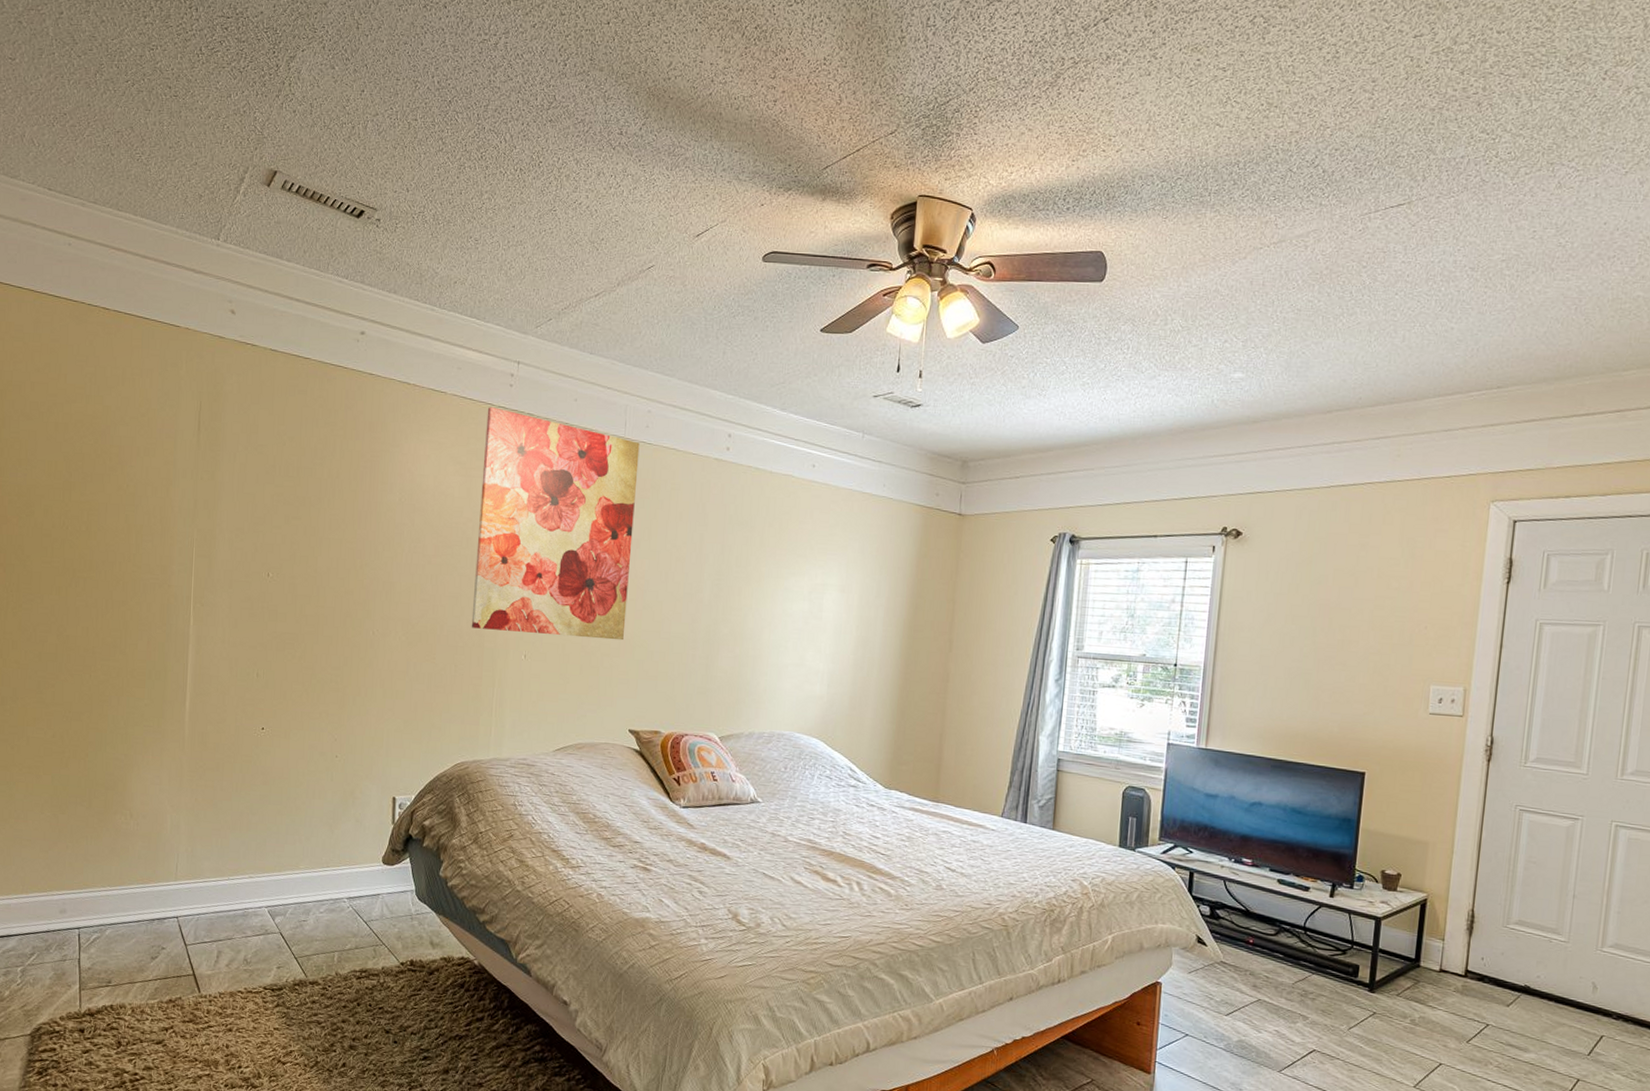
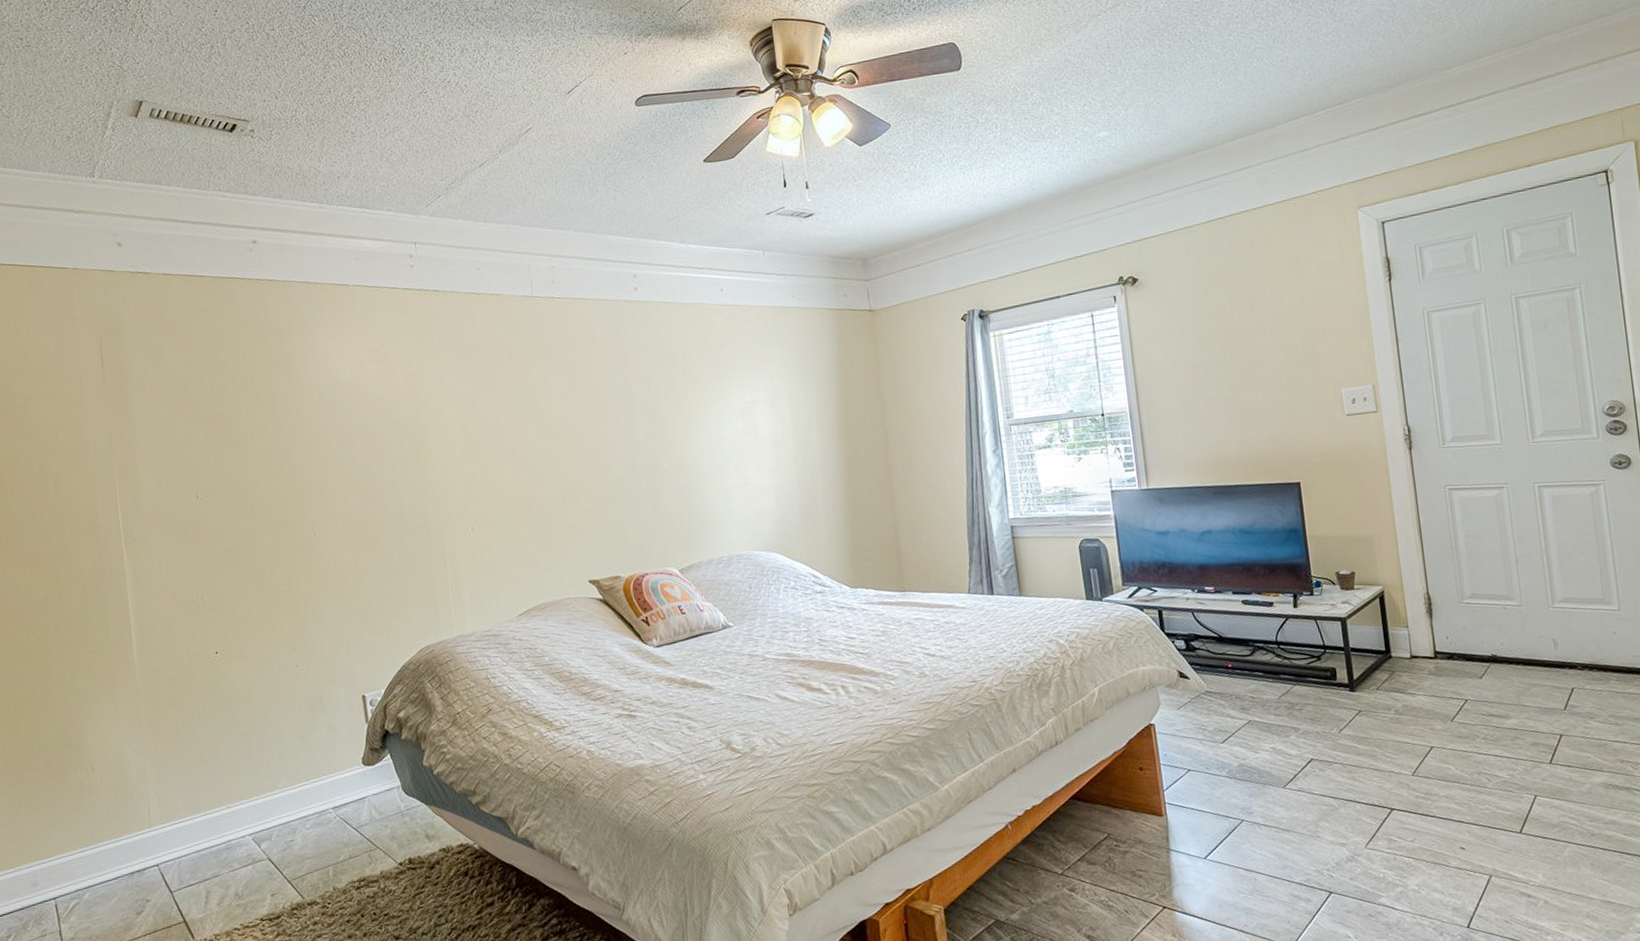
wall art: present [471,407,640,641] -> none [392,290,567,510]

